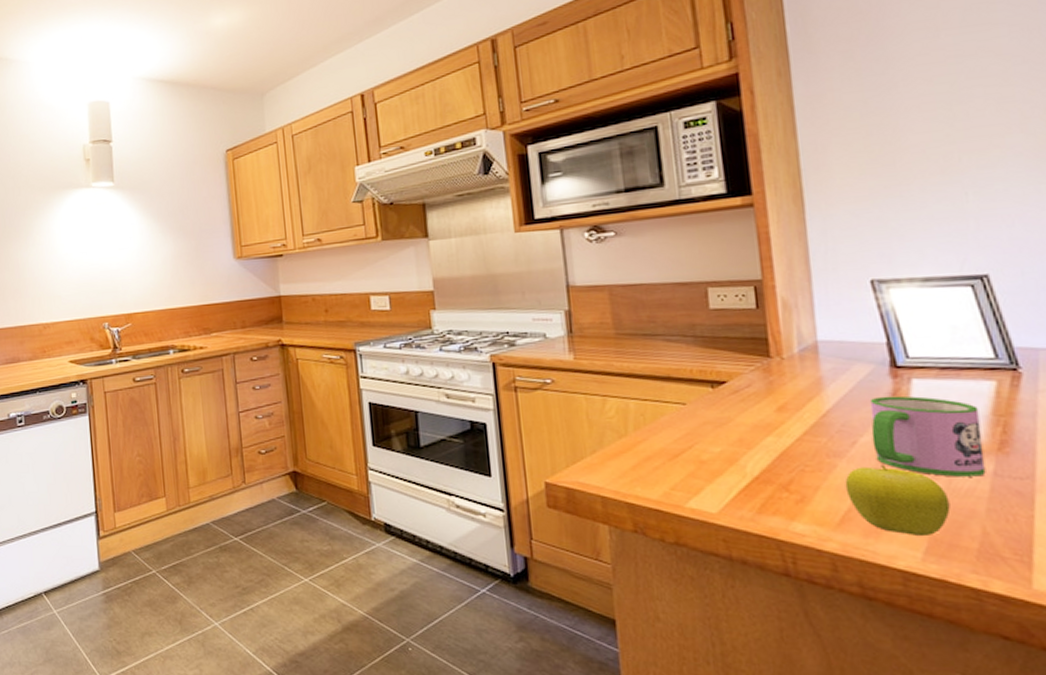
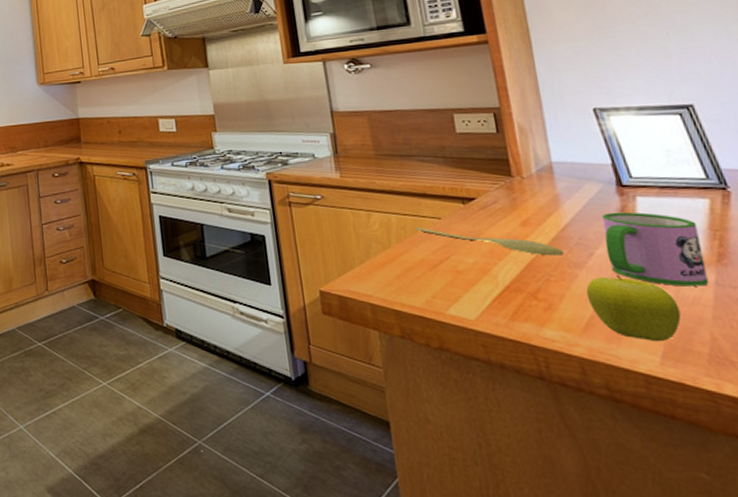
spoon: none [657,412,823,444] -> present [416,226,564,256]

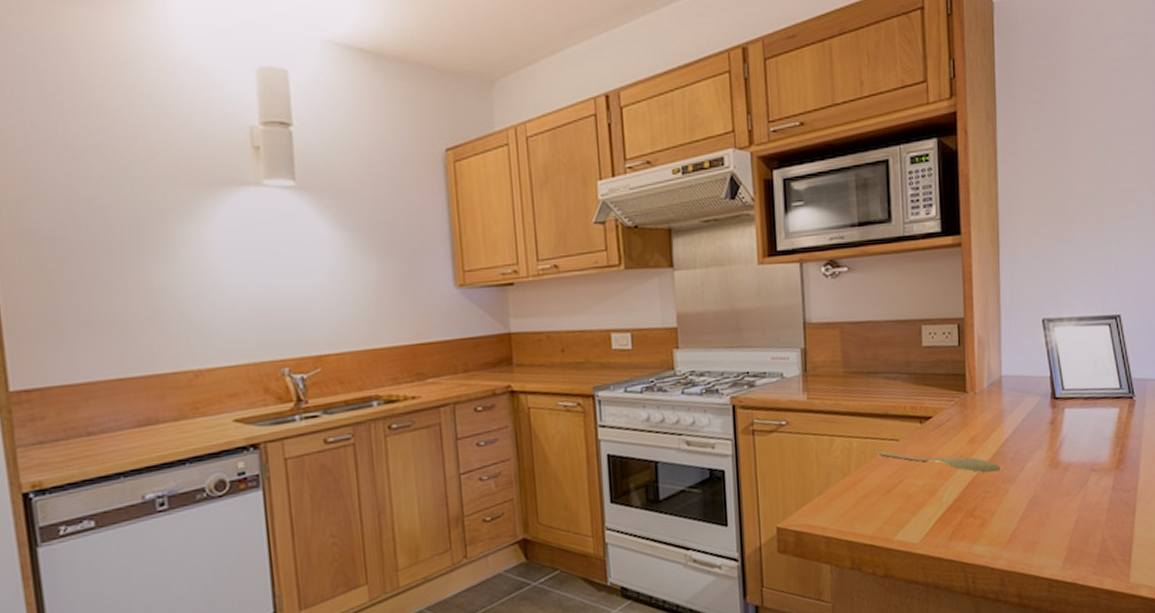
fruit: present [586,275,681,342] -> none [1014,486,1083,548]
mug: present [601,212,709,287] -> none [1035,424,1108,494]

